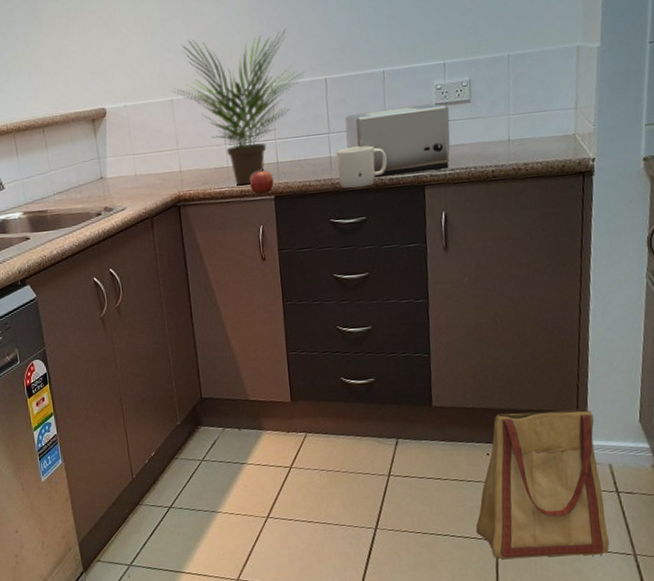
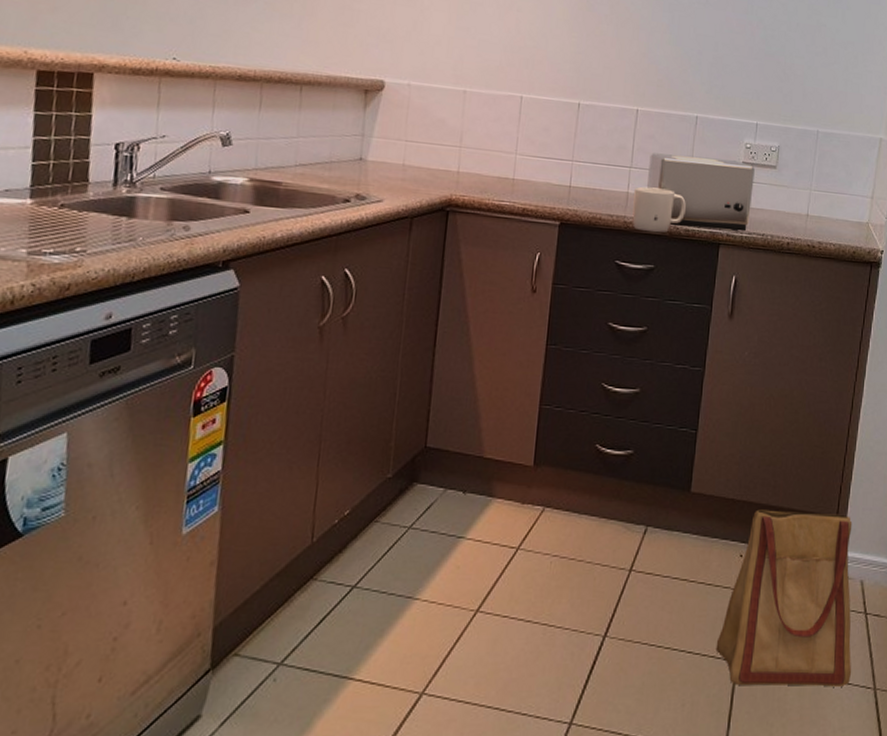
potted plant: present [173,29,305,186] -> none [469,31,617,204]
fruit: present [249,168,274,194] -> none [534,188,563,218]

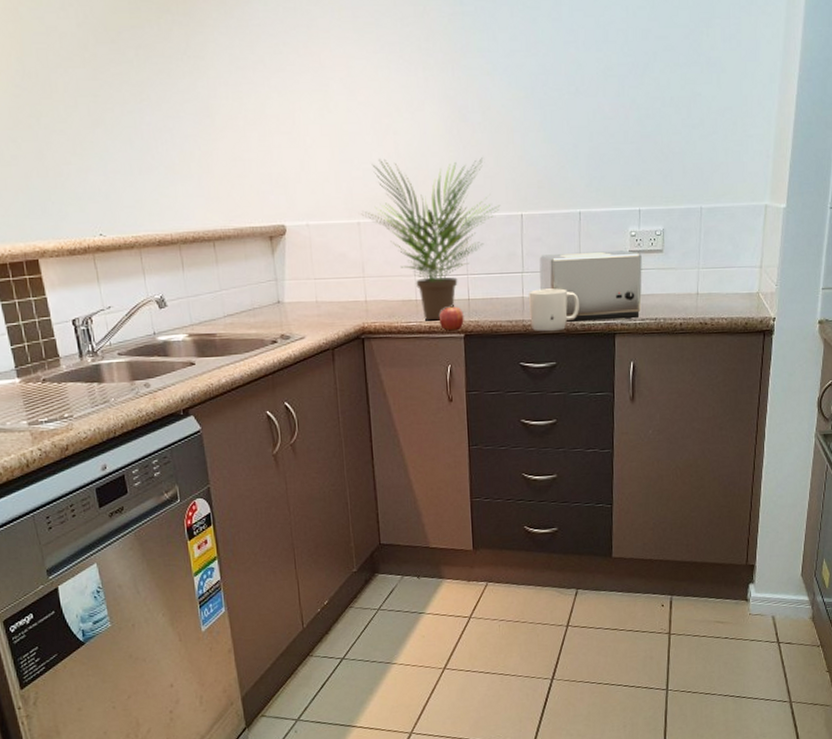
potted plant: none [469,31,617,204] -> present [361,158,501,321]
fruit: none [534,188,563,218] -> present [438,303,464,331]
shopping bag: present [715,509,853,687] -> none [648,562,769,708]

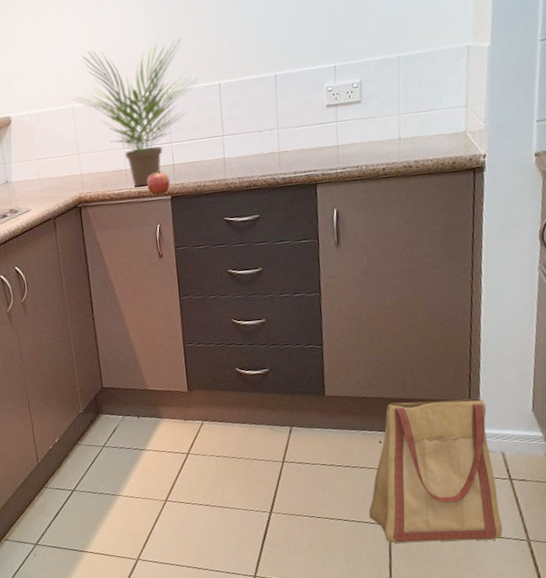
mug: present [529,288,580,332] -> none [230,146,280,189]
toaster: present [539,250,642,323] -> none [238,105,342,178]
shopping bag: none [648,562,769,708] -> present [368,398,503,543]

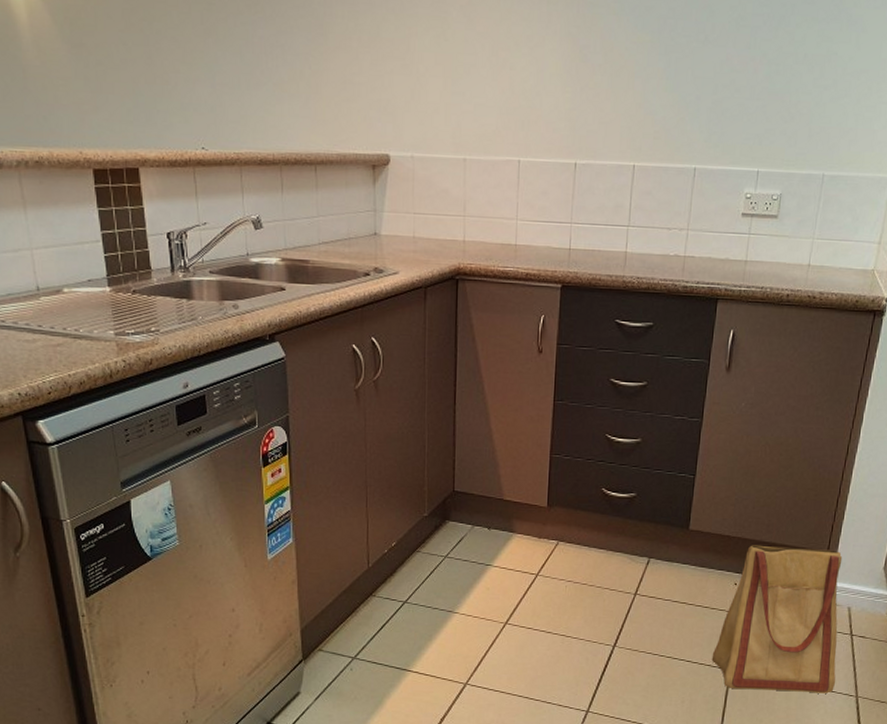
potted plant: present [74,37,200,187] -> none [468,93,613,268]
fruit: present [146,170,170,195] -> none [536,252,563,281]

